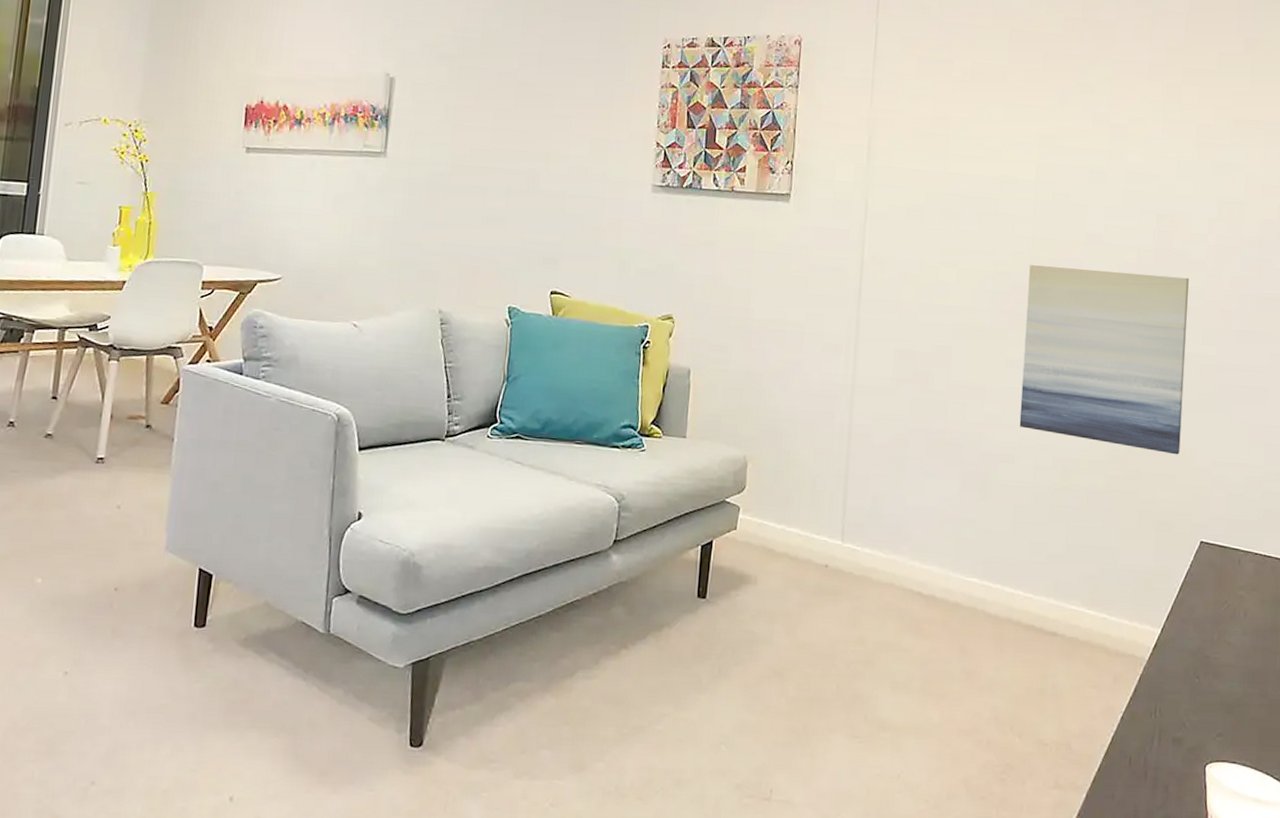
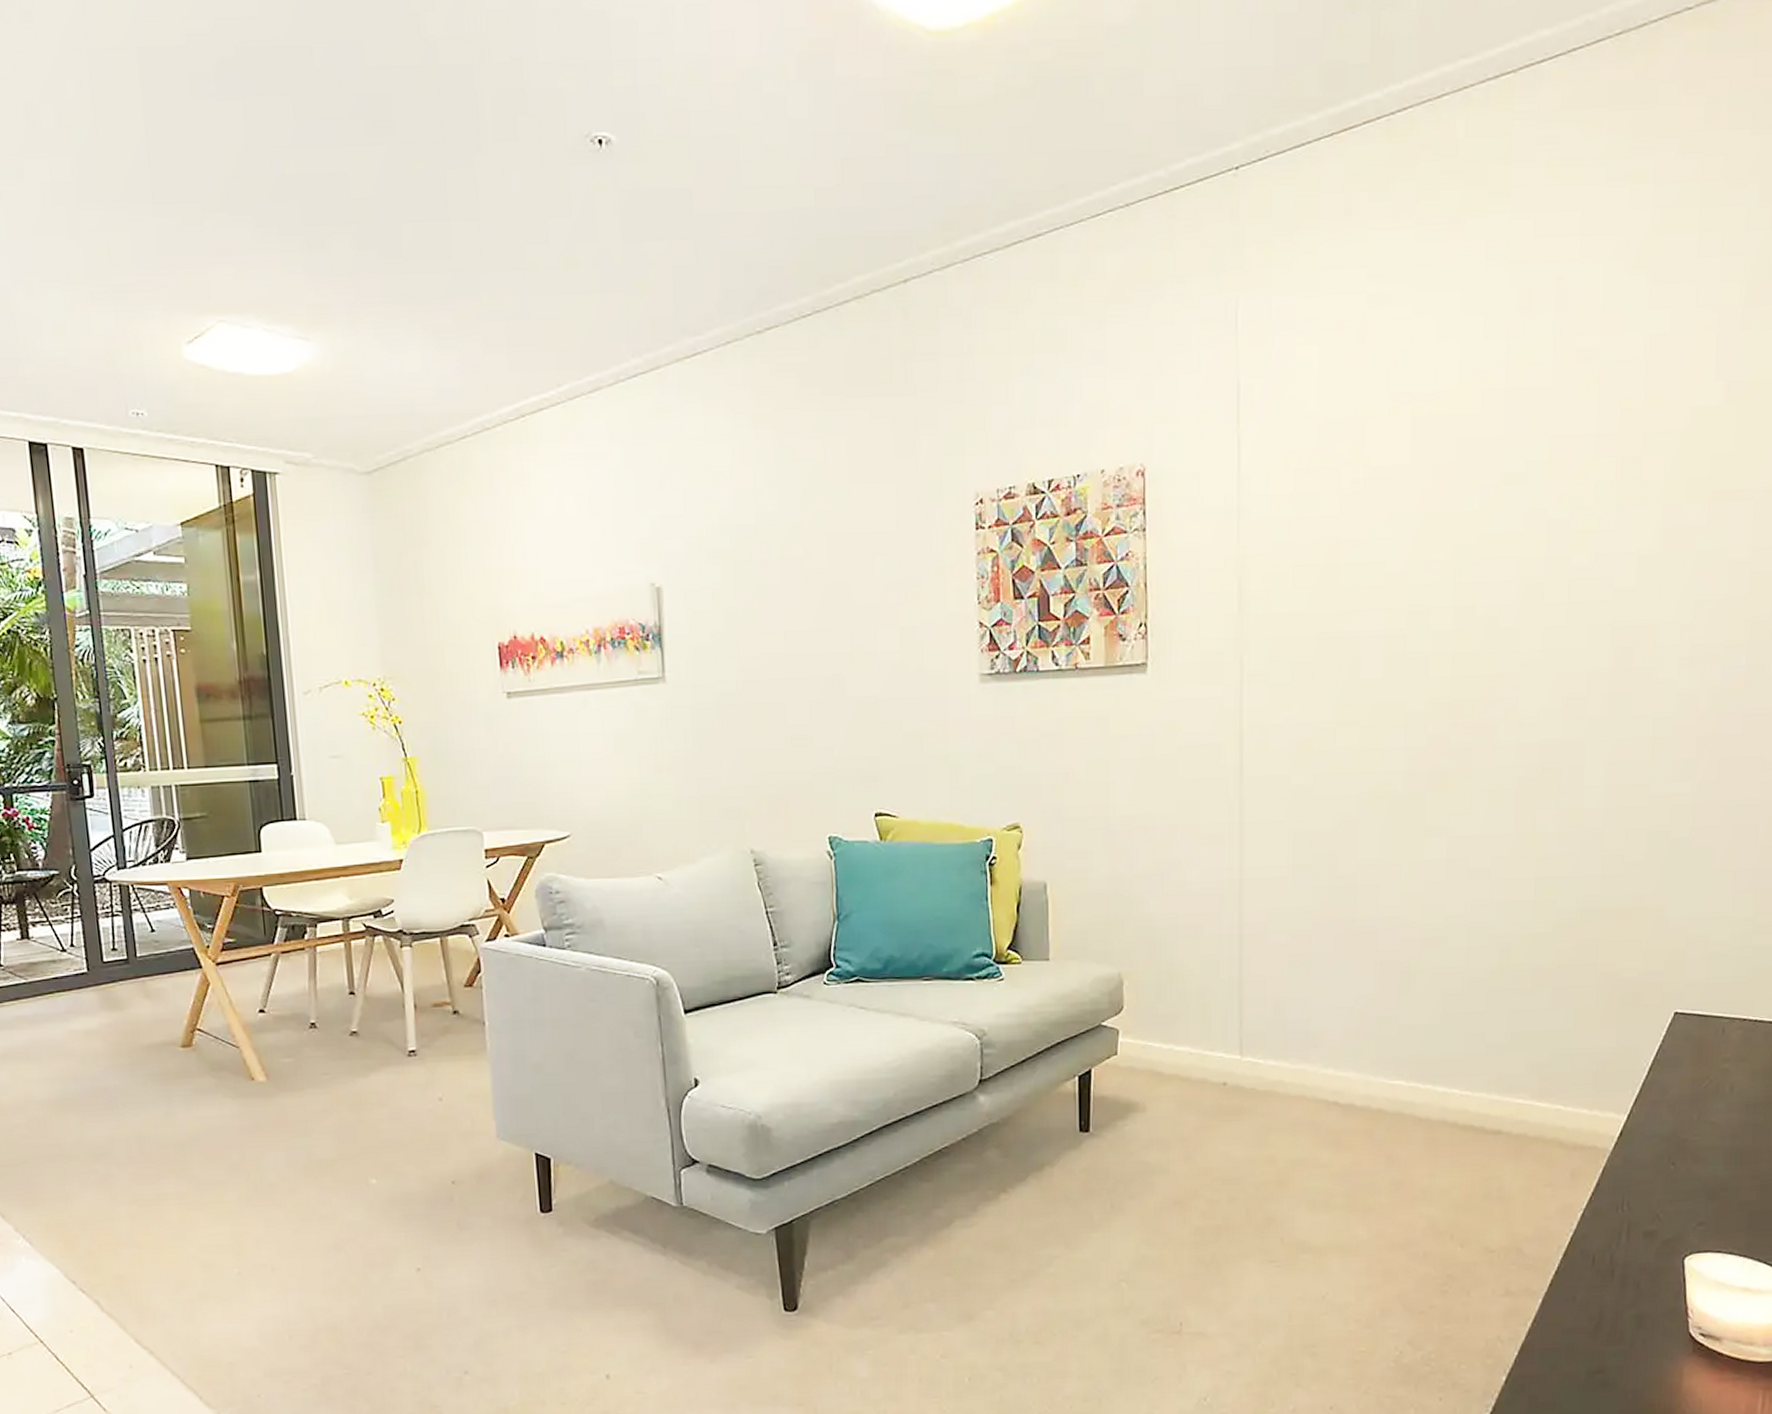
wall art: present [1019,265,1189,455] -> none [1445,702,1655,916]

